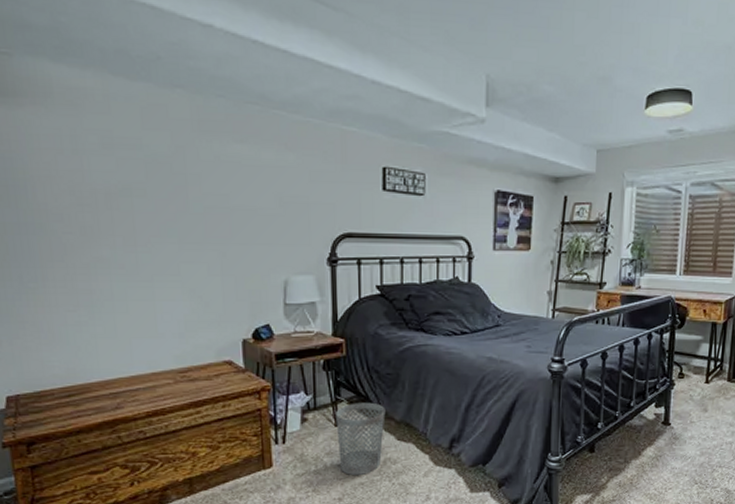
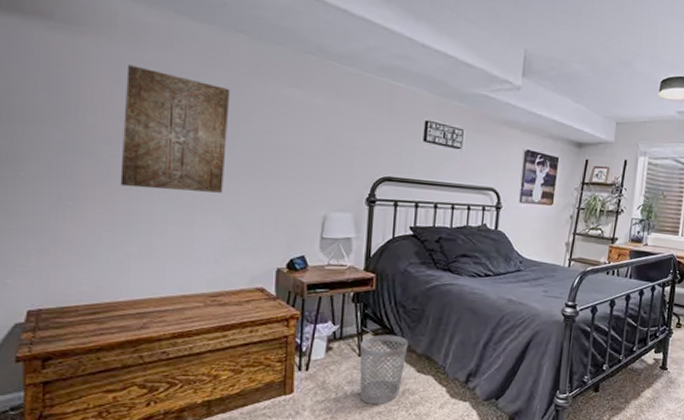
wall art: none [68,134,180,265] -> present [120,65,231,193]

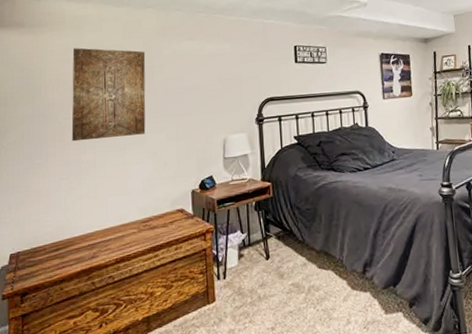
wastebasket: present [359,335,409,405] -> none [266,235,307,305]

